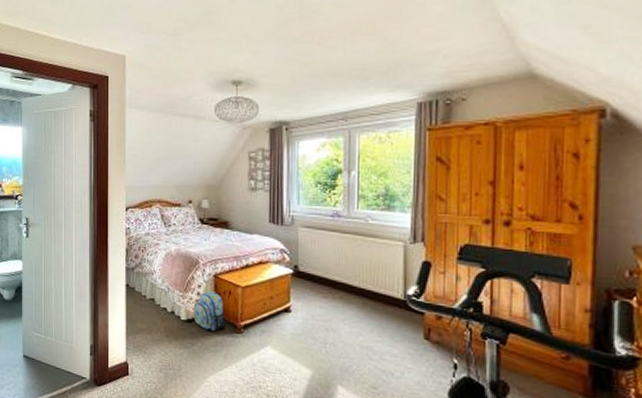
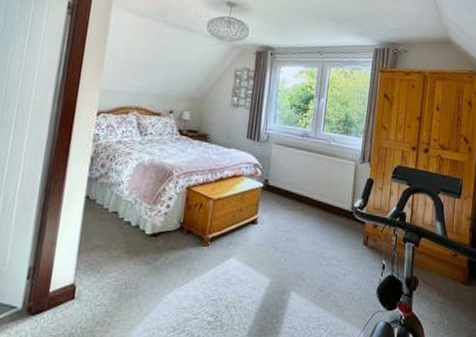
backpack: present [193,290,226,332] -> none [159,203,194,246]

